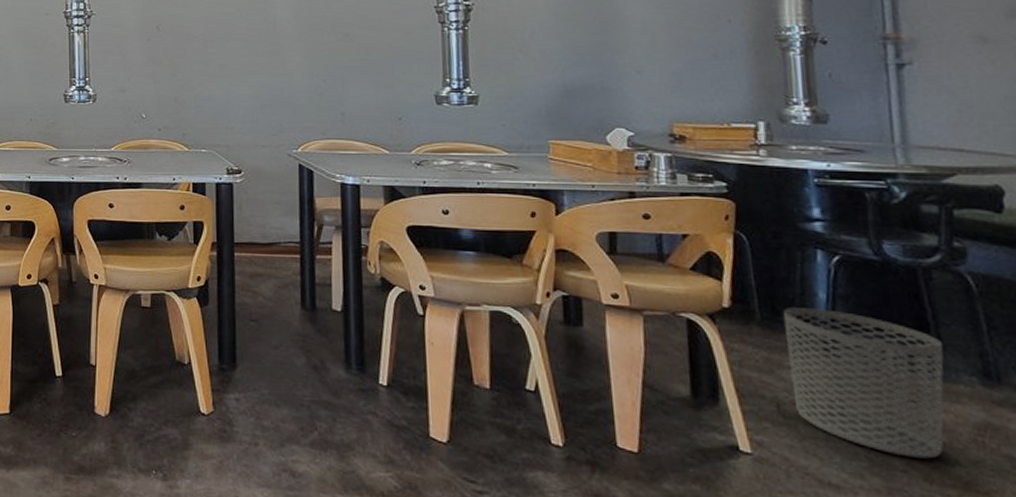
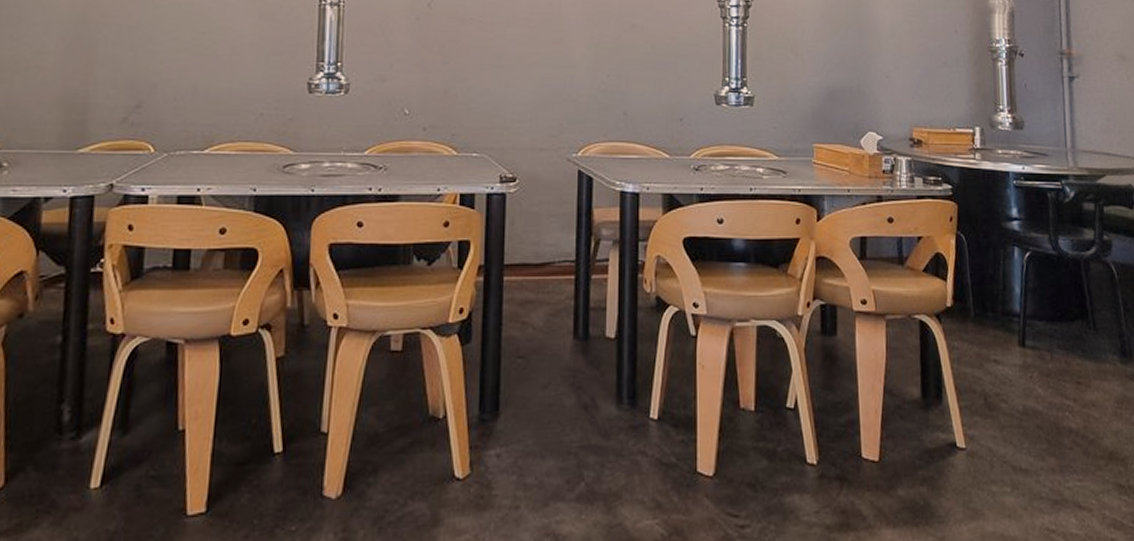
waste bin: present [783,307,944,459] -> none [990,303,1097,435]

